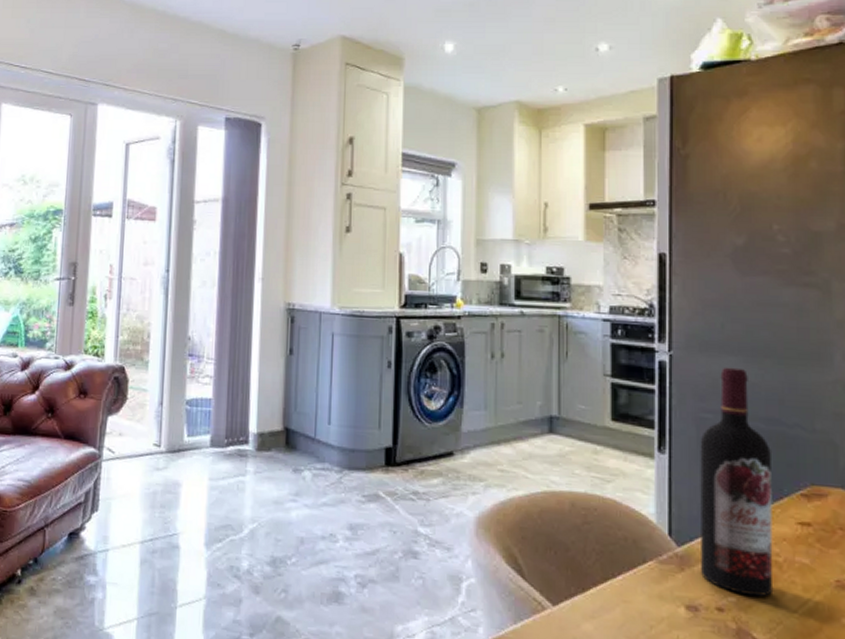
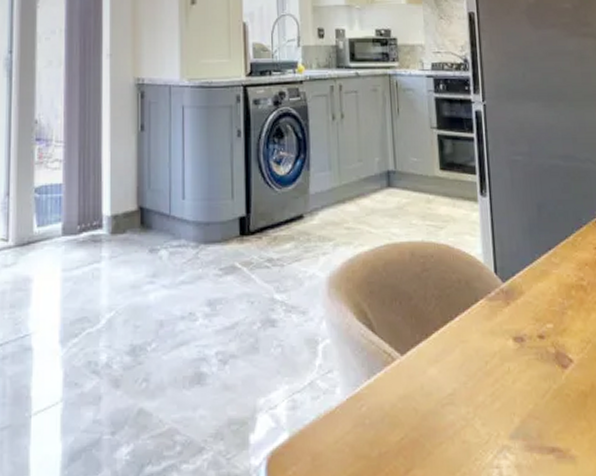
wine bottle: present [700,367,774,597] -> none [513,112,581,321]

